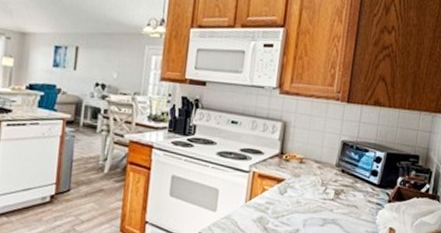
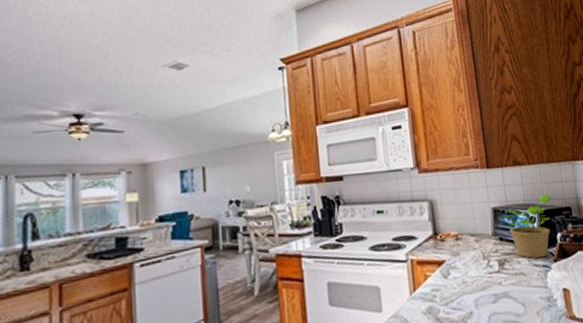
potted plant: none [350,139,404,197] -> present [502,194,553,259]

